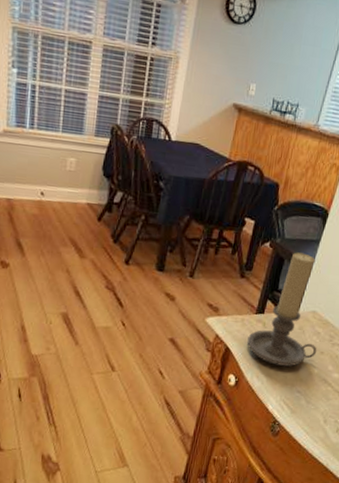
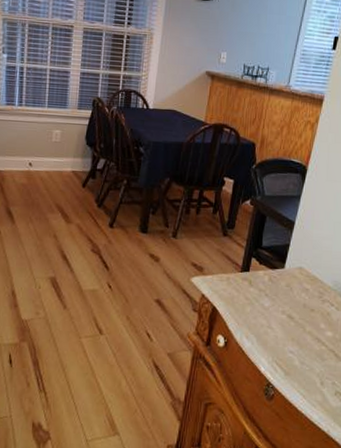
candle holder: present [247,252,317,367] -> none [234,209,307,326]

